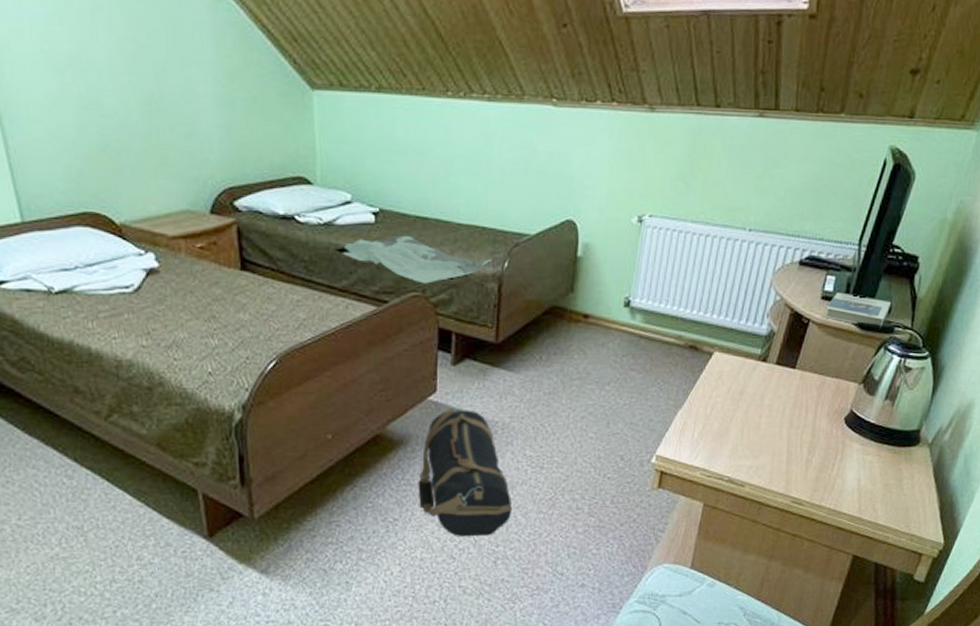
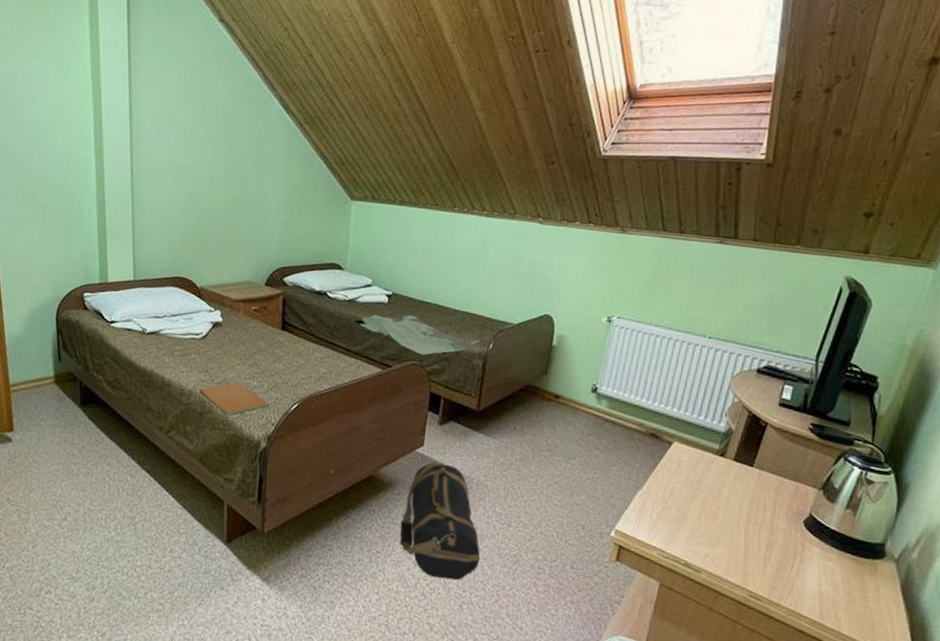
book: none [142,344,237,388] -> present [199,382,269,417]
hardback book: present [823,292,892,329] -> none [781,401,851,440]

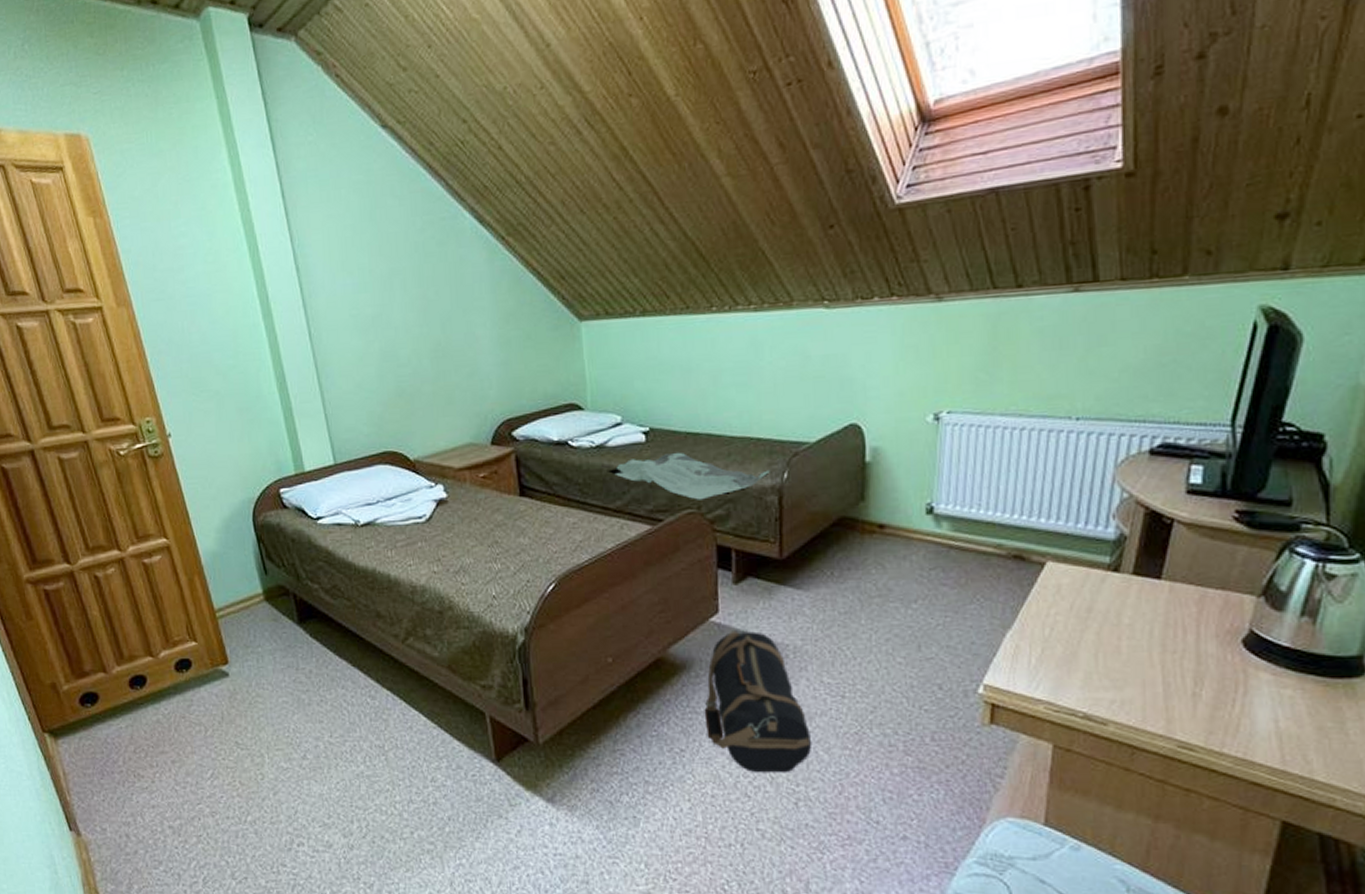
book: present [199,382,269,417] -> none [434,568,519,611]

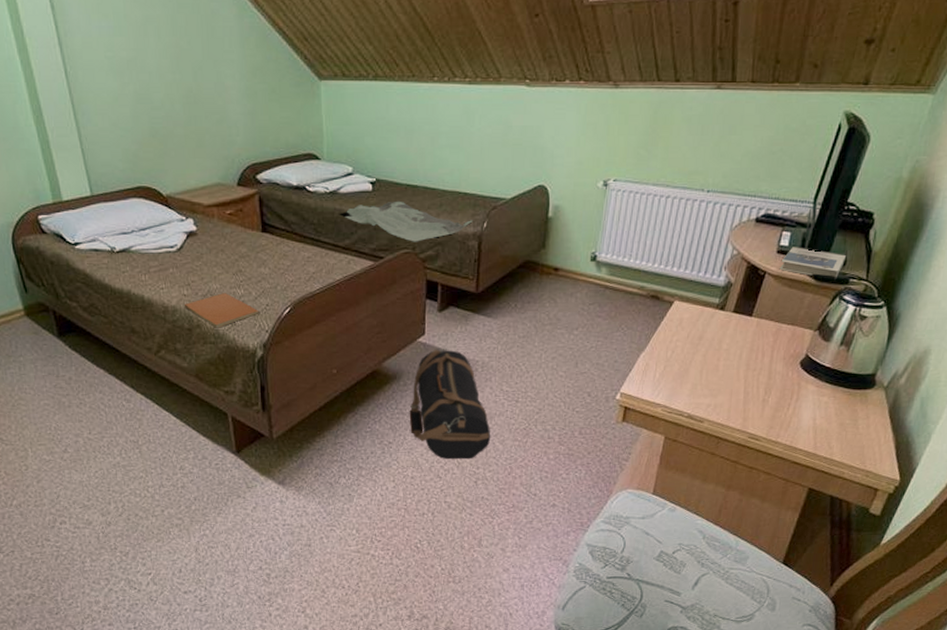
book: none [434,568,519,611] -> present [184,293,259,329]
hardback book: none [1192,484,1292,527] -> present [779,247,847,281]

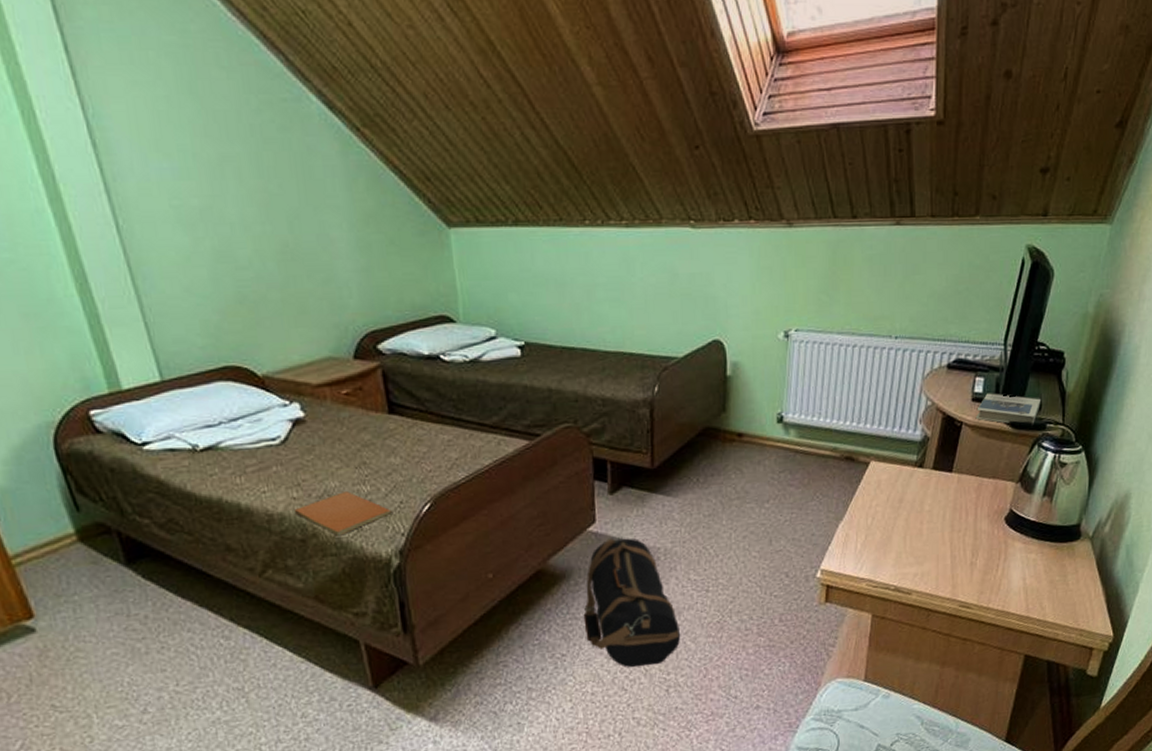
towel: present [338,201,473,242] -> none [482,366,642,414]

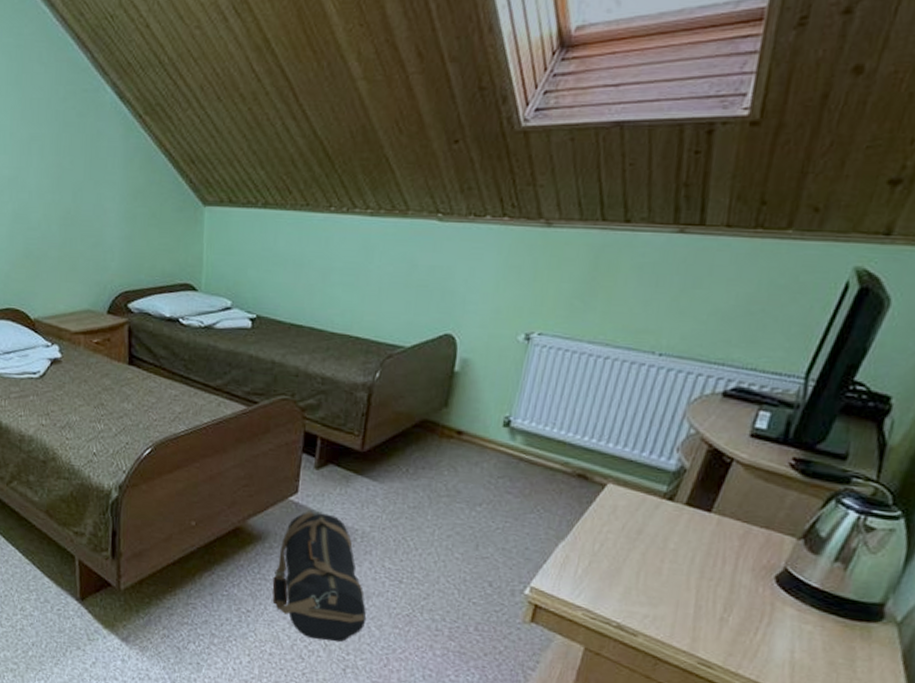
book: present [293,491,392,538] -> none [40,426,118,465]
hardback book: present [975,393,1042,427] -> none [752,431,850,478]

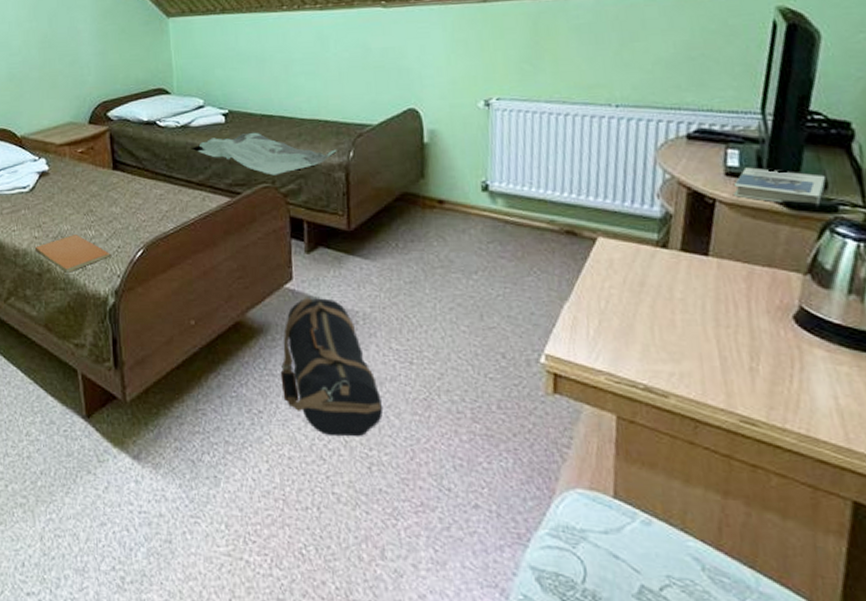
book: none [40,426,118,465] -> present [34,235,111,274]
towel: none [211,341,363,389] -> present [190,132,337,176]
hardback book: none [752,431,850,478] -> present [733,167,827,209]

